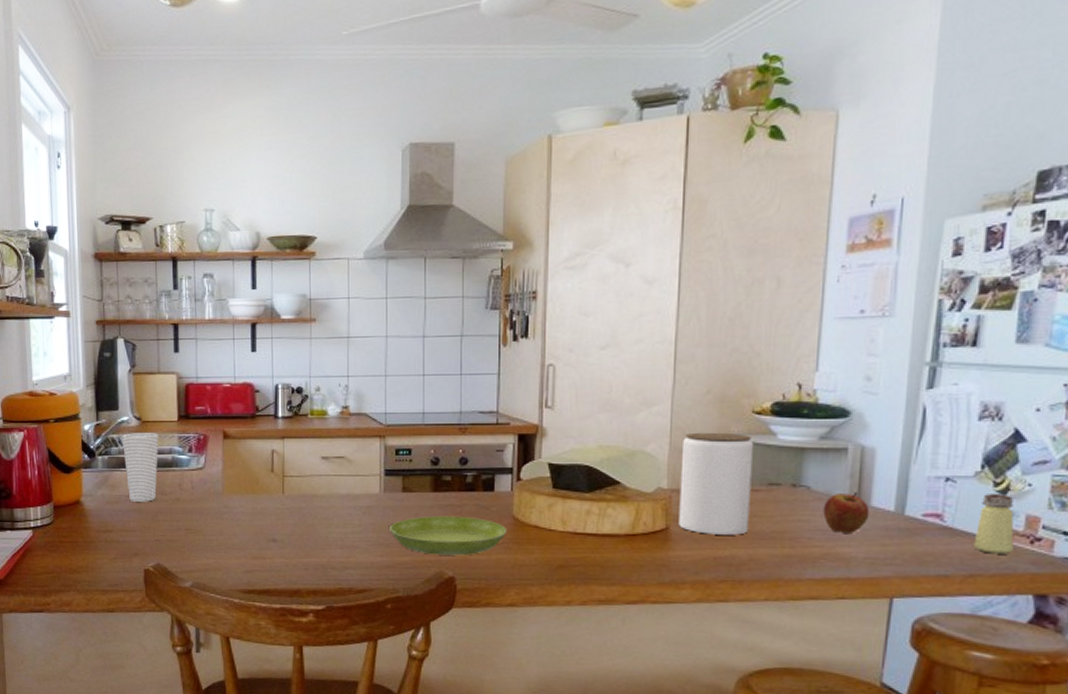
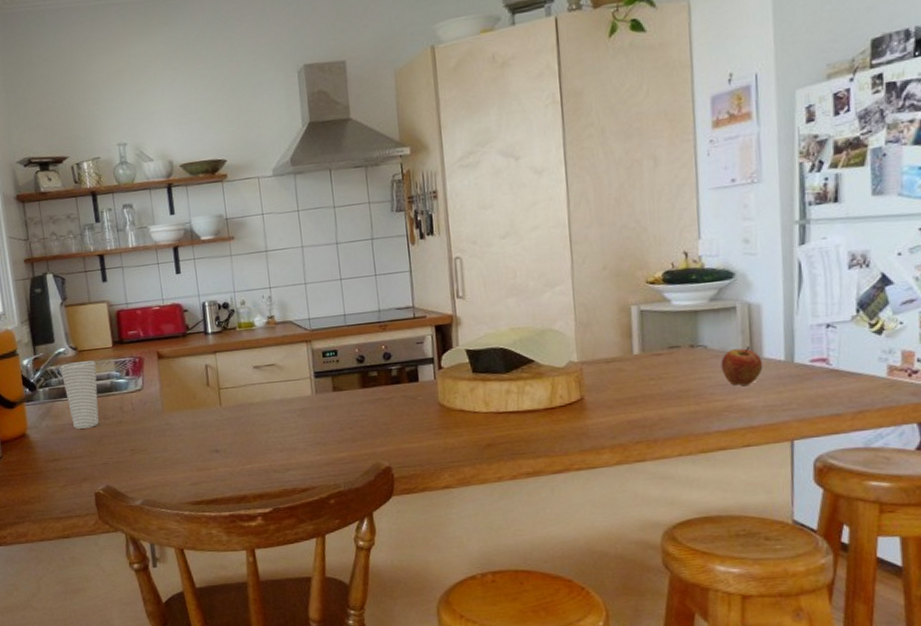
saucer: present [390,515,508,556] -> none [325,408,435,448]
jar: present [679,432,755,535] -> none [586,303,657,401]
saltshaker: present [973,494,1015,554] -> none [858,334,894,390]

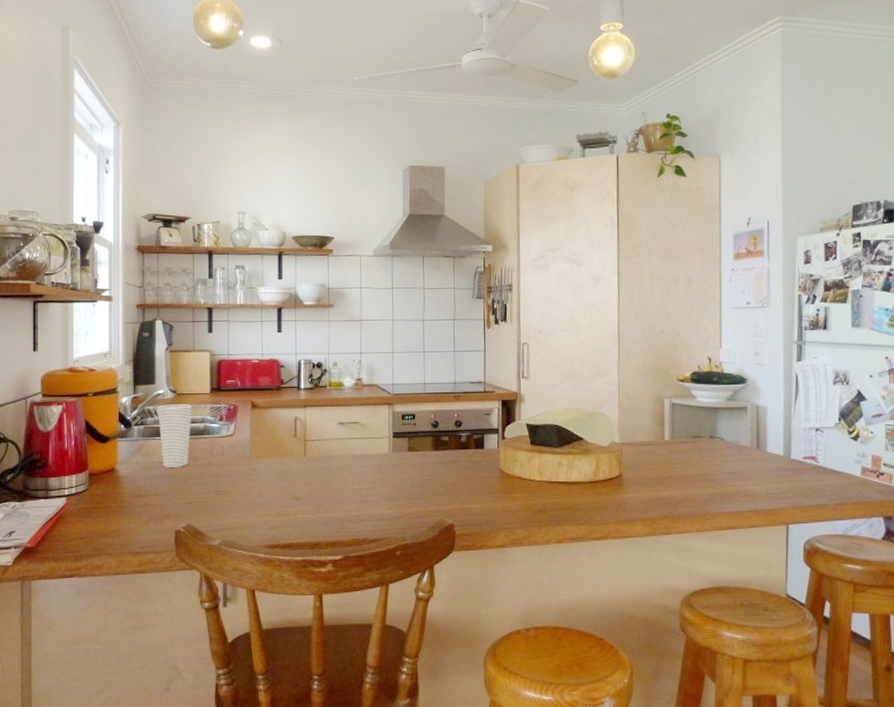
fruit: present [721,346,763,386] -> none [734,441,767,474]

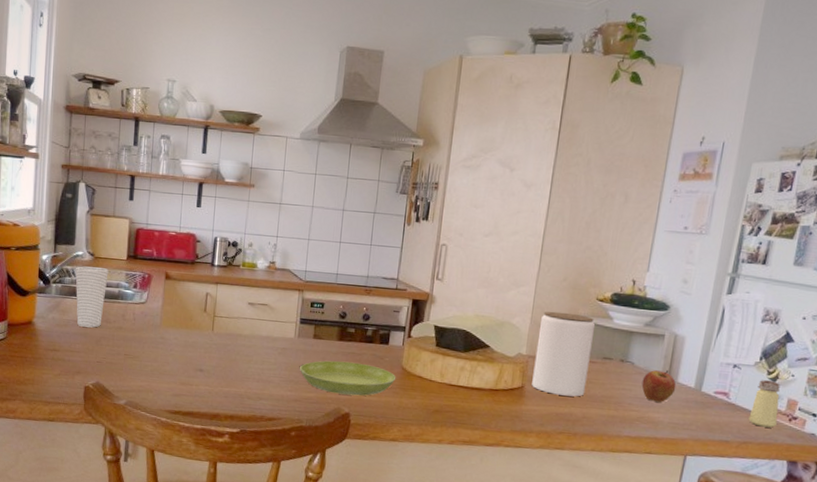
saucer: none [398,471,496,505] -> present [300,360,396,396]
jar: none [628,396,682,479] -> present [532,311,596,397]
fruit: none [734,441,767,474] -> present [641,370,676,402]
saltshaker: none [839,440,866,486] -> present [748,380,780,428]

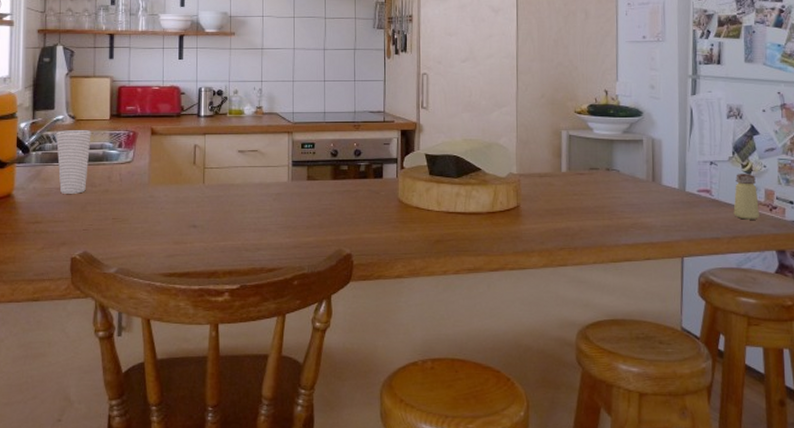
saucer: present [300,360,396,396] -> none [297,200,394,235]
jar: present [532,311,596,397] -> none [525,128,578,210]
fruit: present [641,370,676,402] -> none [630,174,662,206]

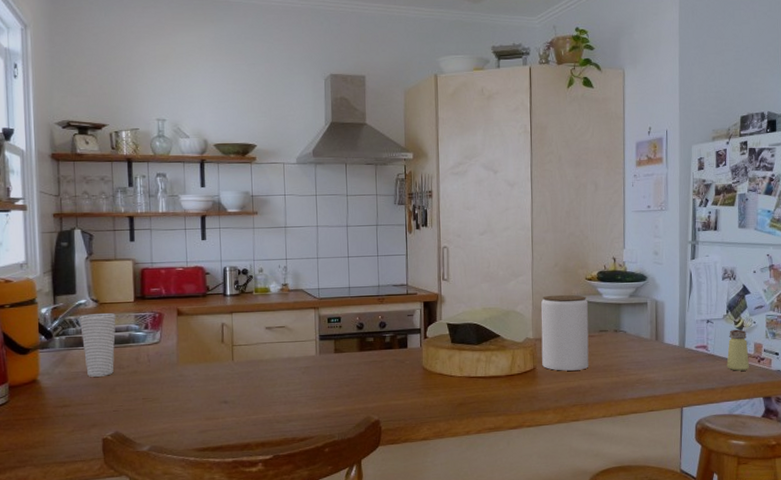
jar: none [525,128,578,210] -> present [541,294,589,371]

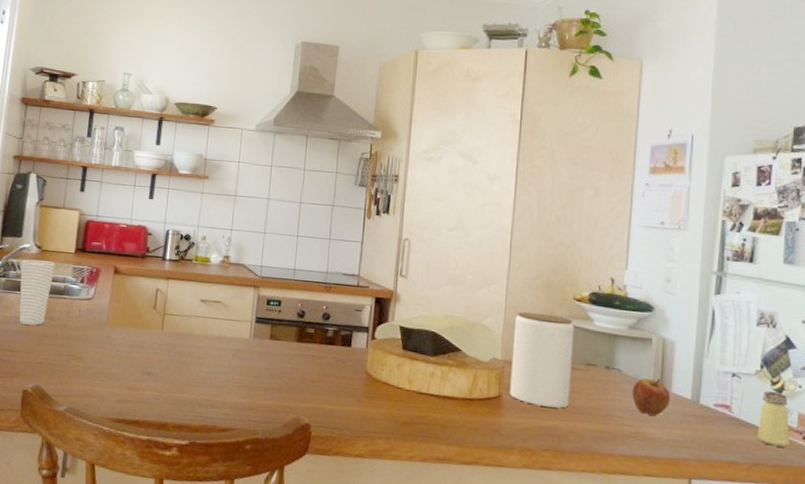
fruit: none [635,334,664,364] -> present [632,378,671,416]

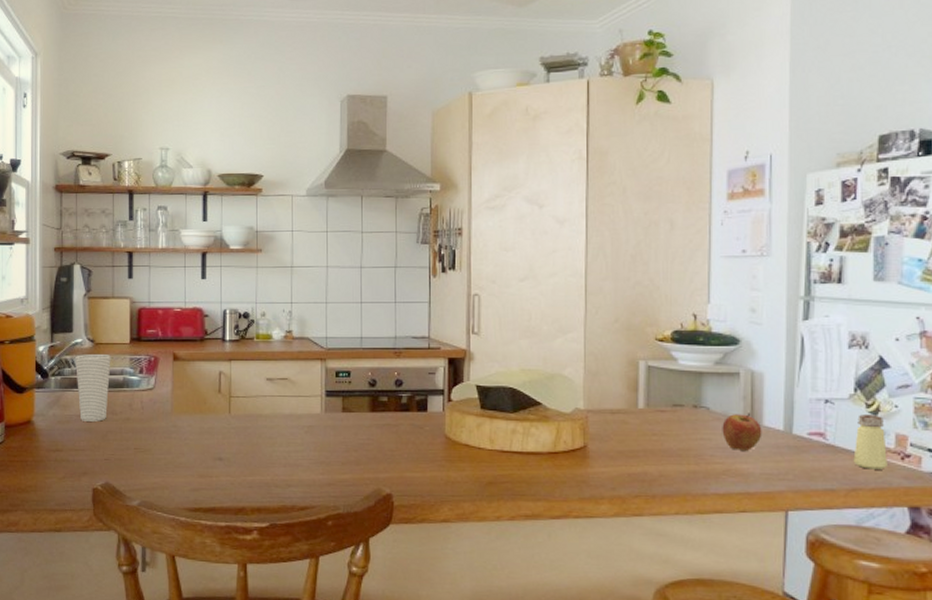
jar: present [510,311,575,408] -> none [595,357,659,453]

